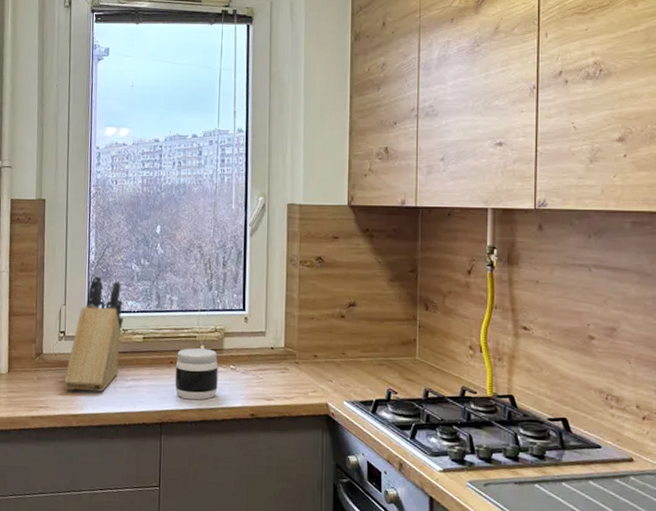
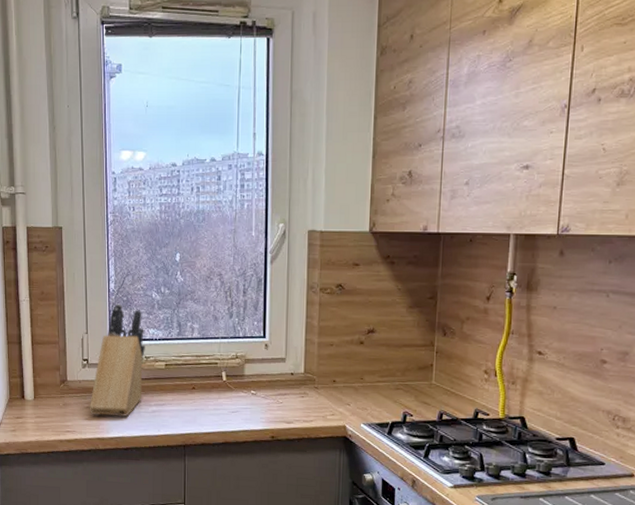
jar: present [175,348,218,400] -> none [197,374,239,424]

